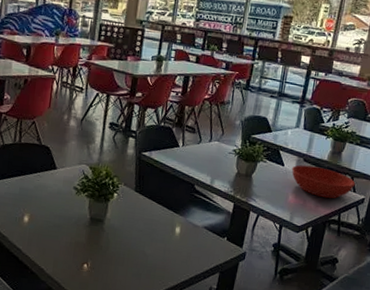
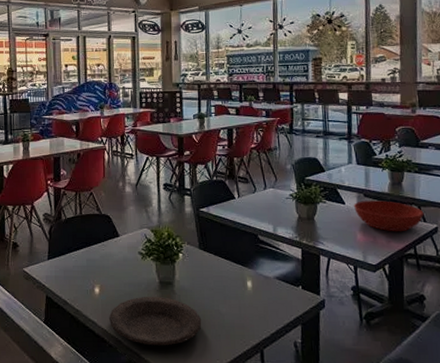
plate: none [34,230,126,279] -> present [108,297,202,346]

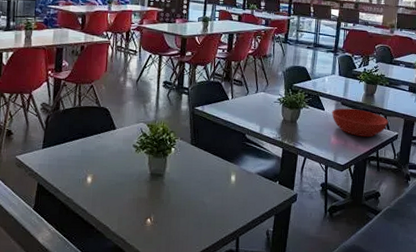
plate: present [108,297,202,346] -> none [98,187,187,233]

